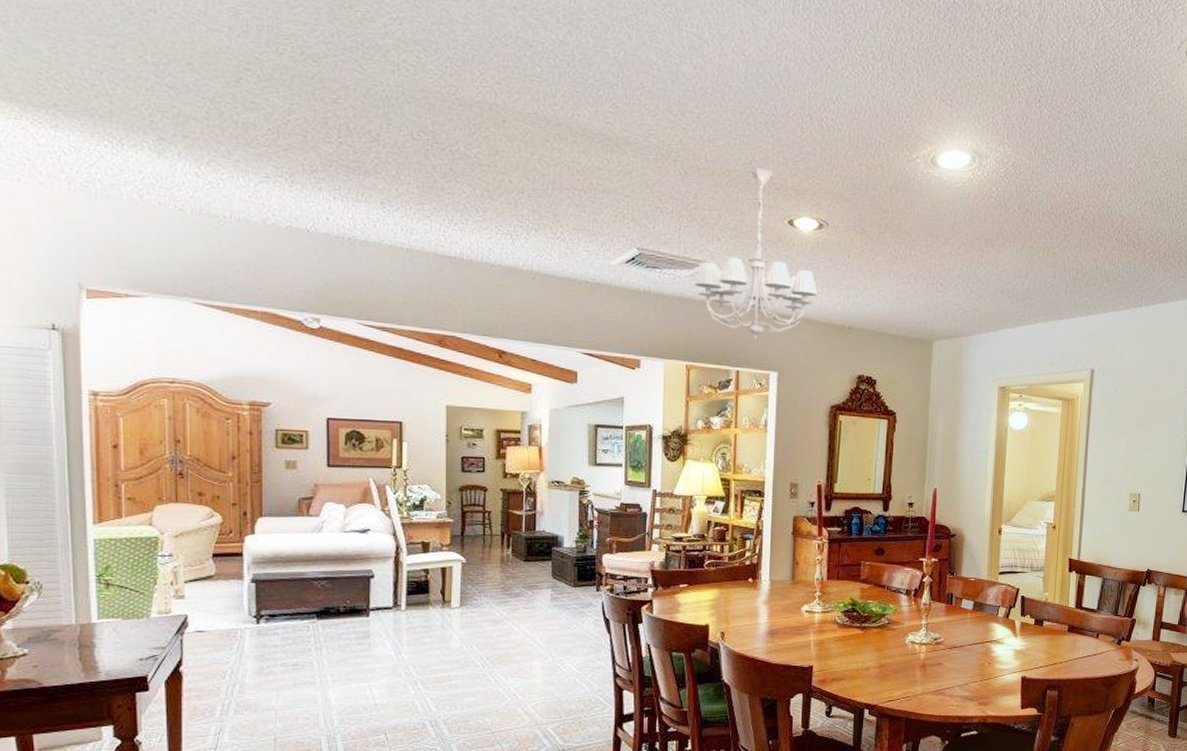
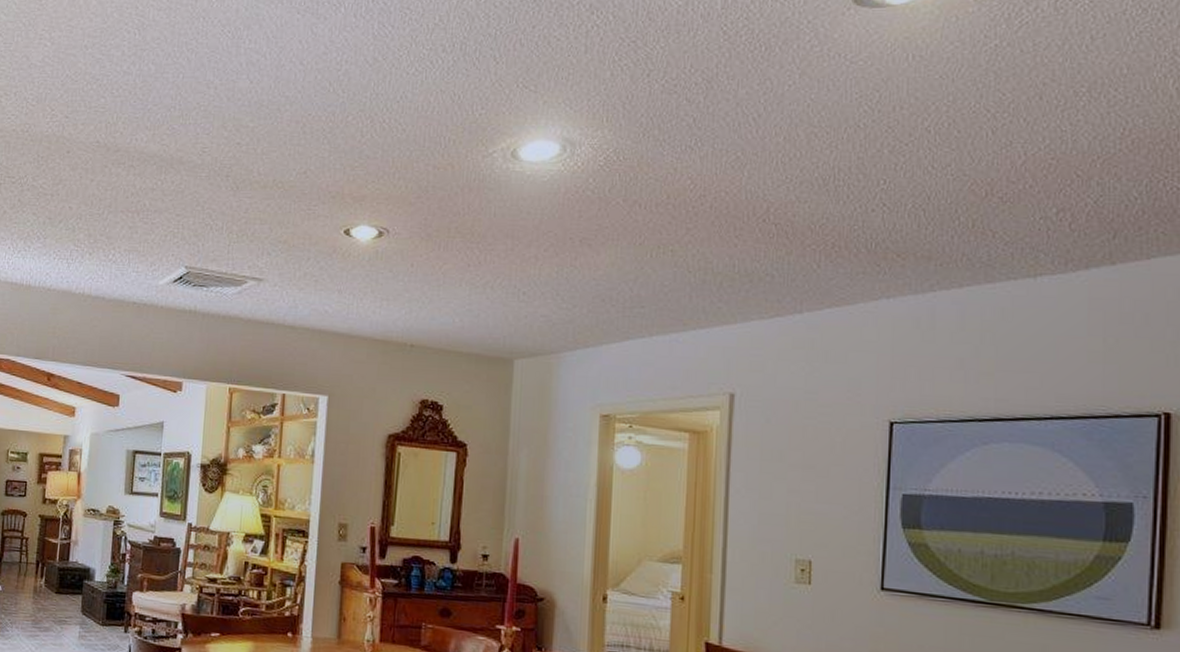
chandelier: present [695,168,818,340] -> none [242,177,375,360]

